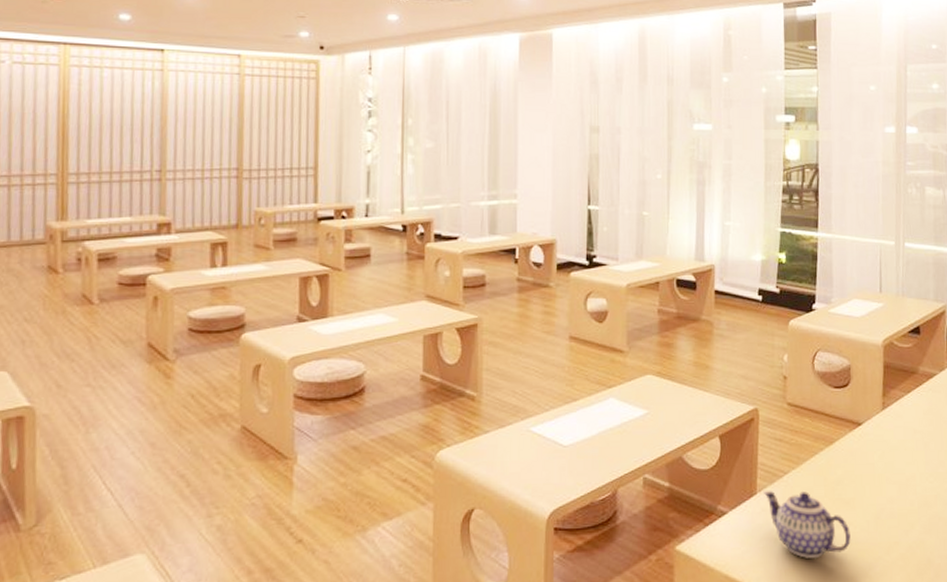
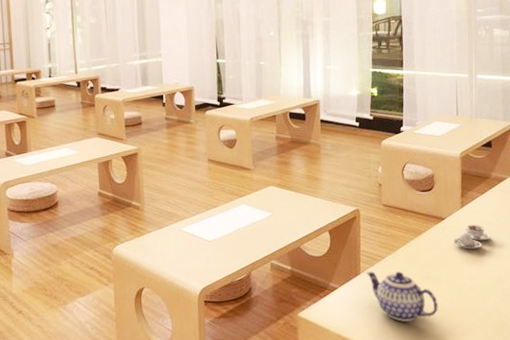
cup set: none [872,433,916,464] -> present [453,225,490,249]

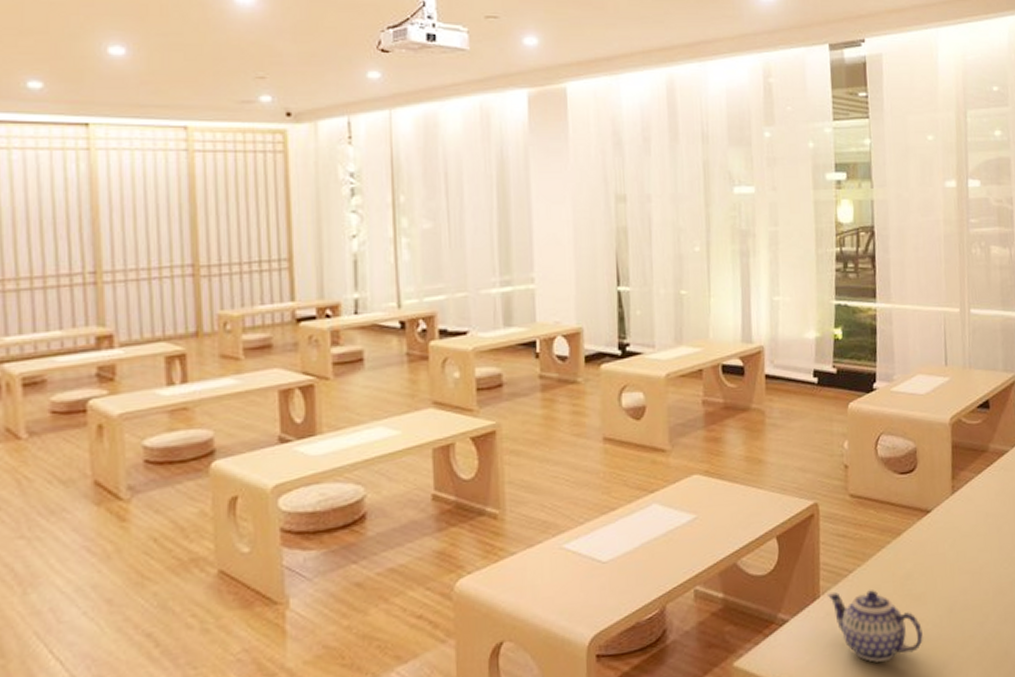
cup set: present [453,225,490,249] -> none [942,517,989,552]

